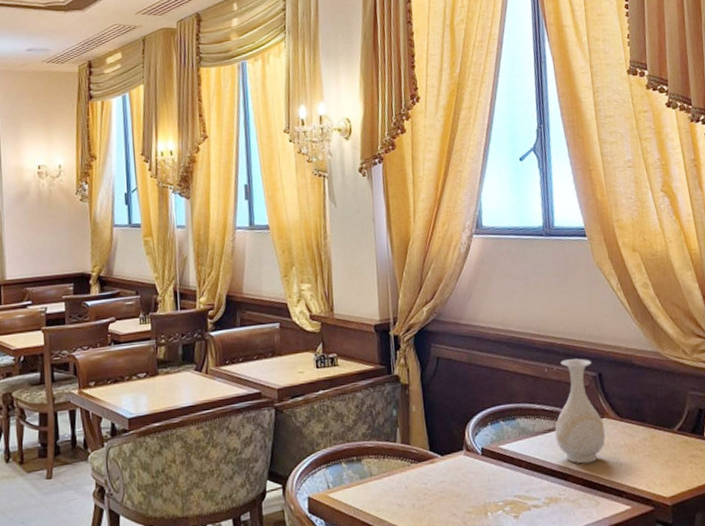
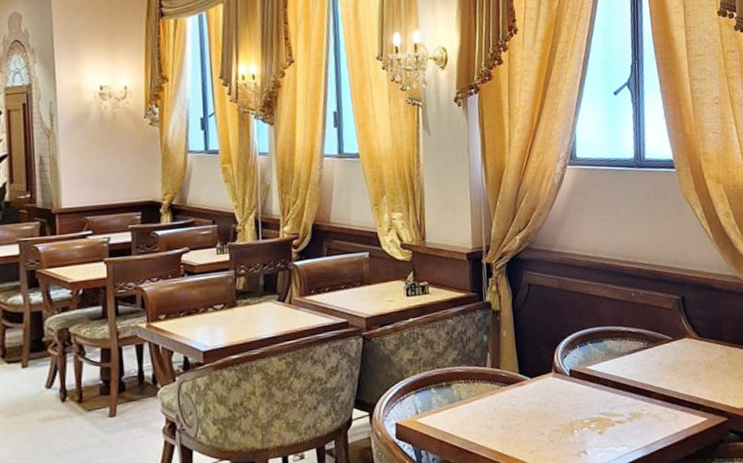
vase: present [554,358,606,464] -> none [639,283,687,381]

